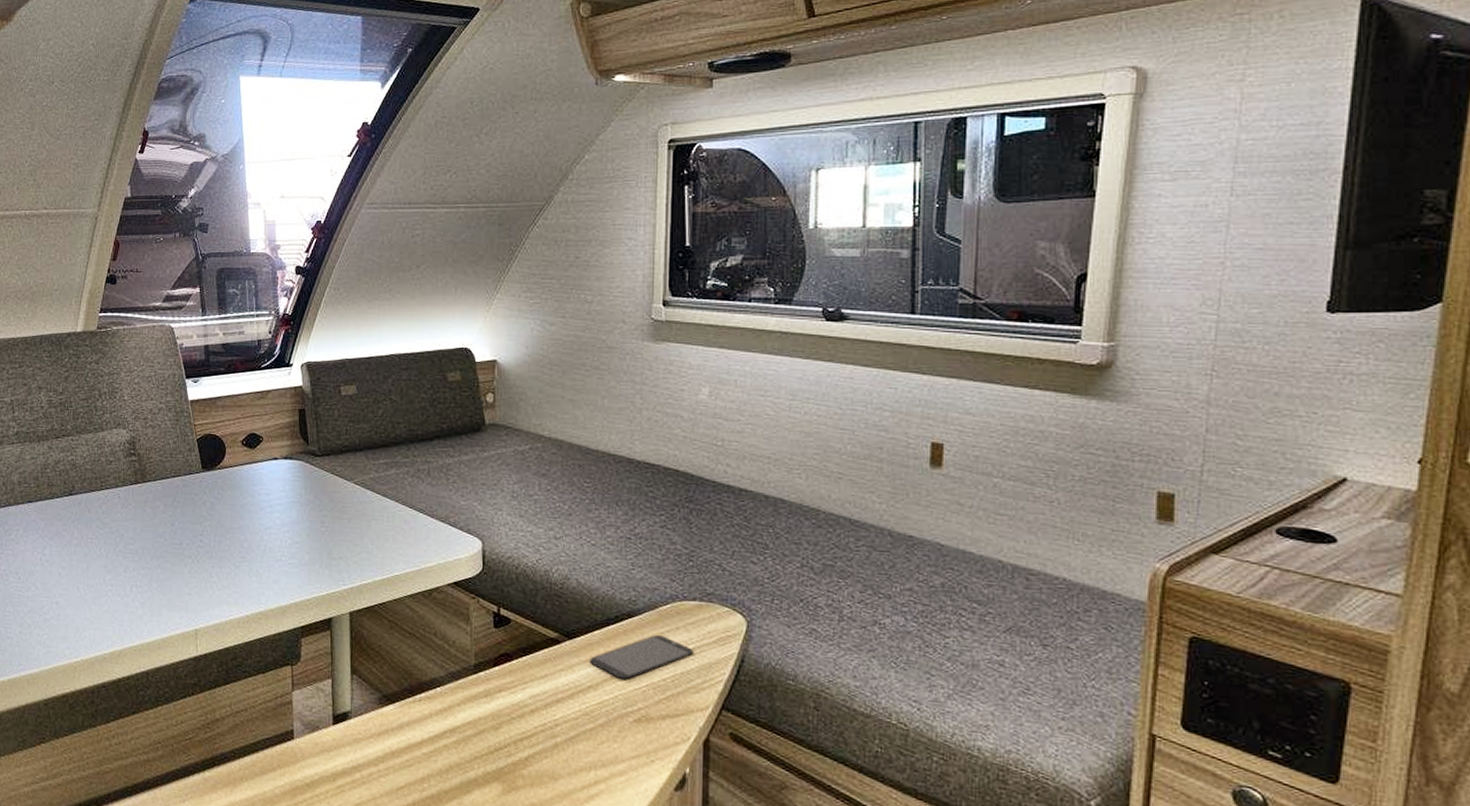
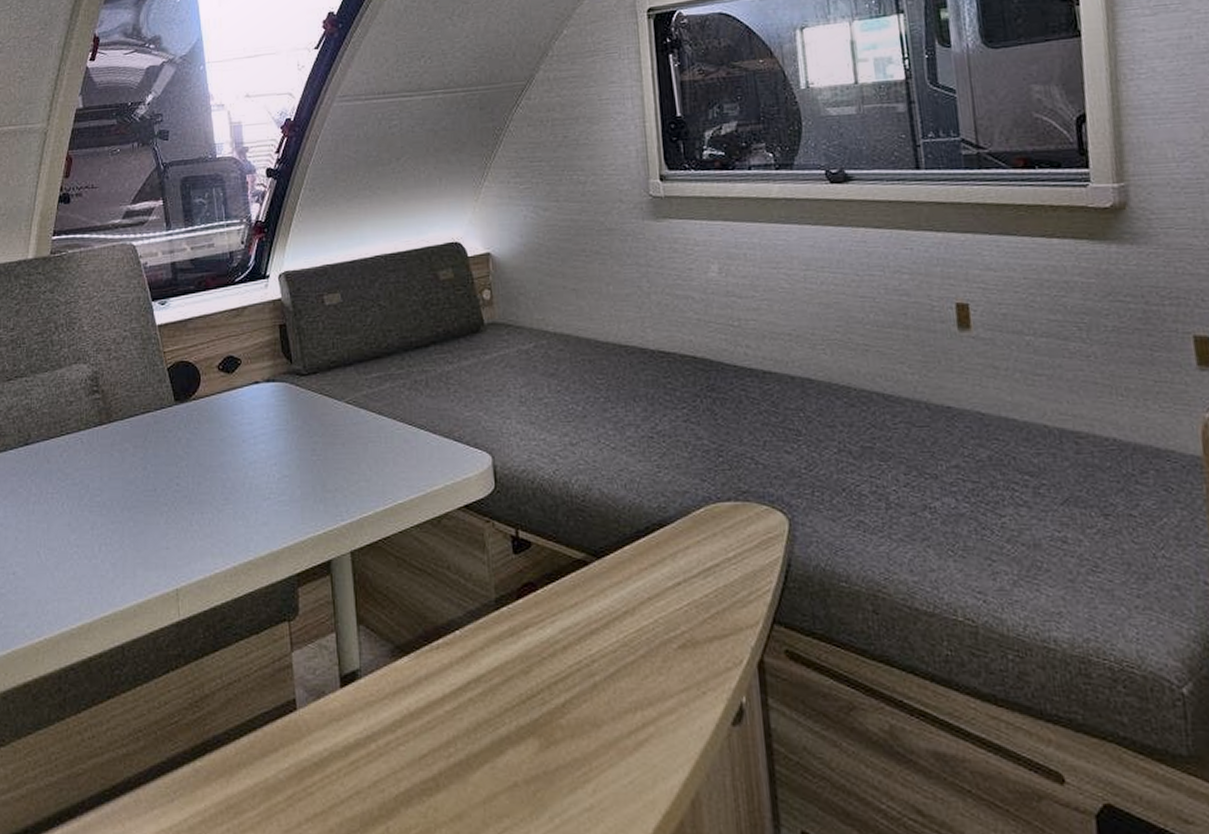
smartphone: present [589,635,694,680] -> none [622,545,736,601]

